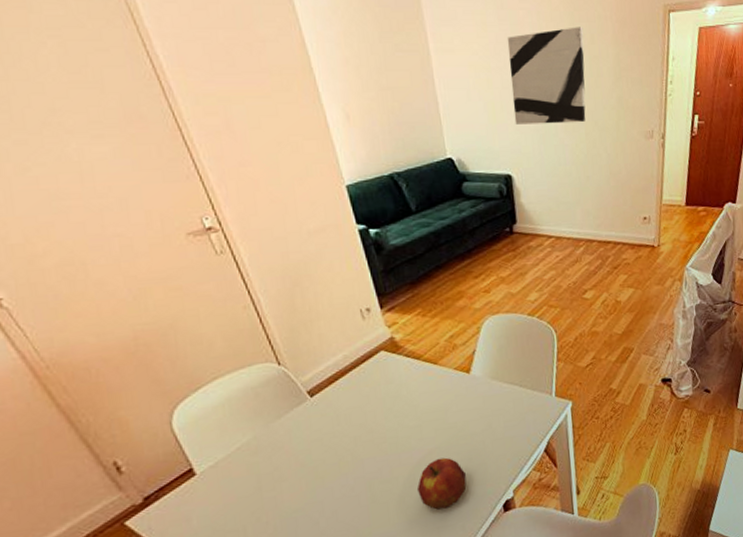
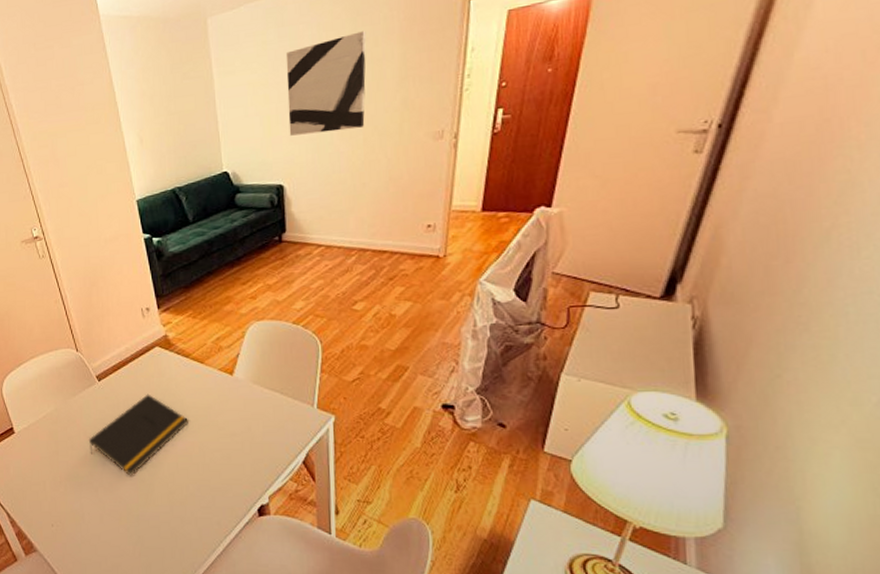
notepad: none [302,404,424,499] -> present [88,394,188,476]
apple: present [416,457,467,510] -> none [179,452,224,501]

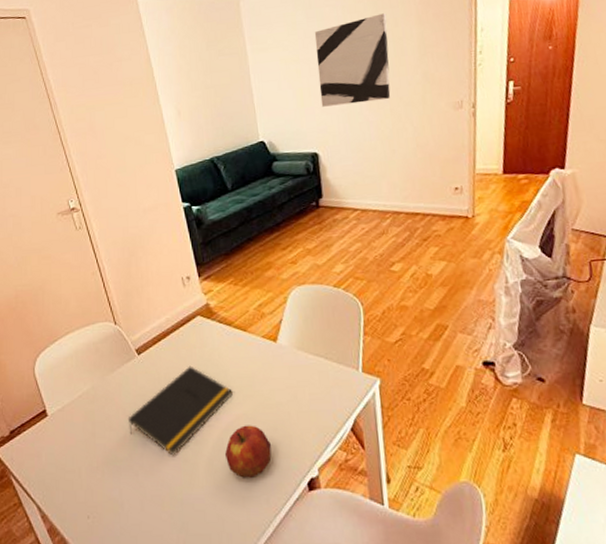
apple: none [179,452,224,501] -> present [224,425,272,478]

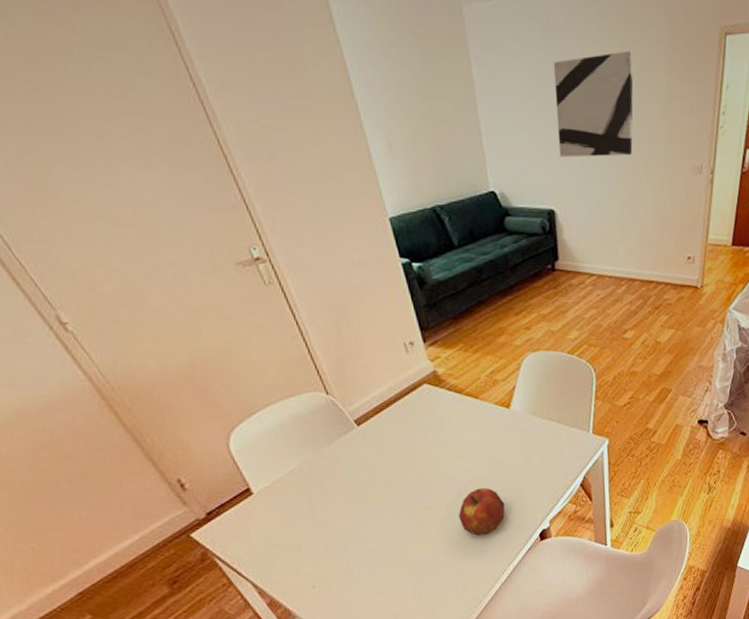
notepad: present [127,366,233,456] -> none [350,434,465,522]

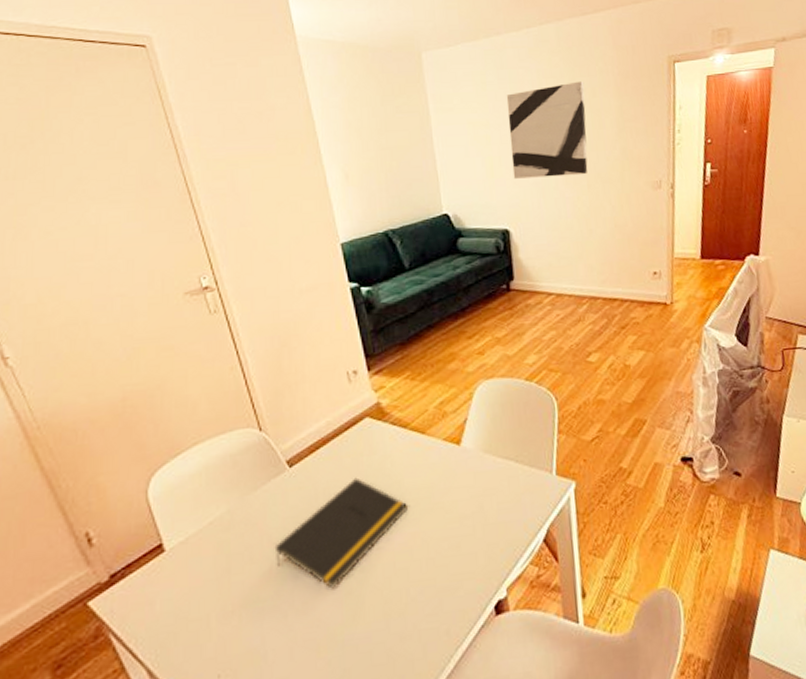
notepad: none [350,434,465,522] -> present [274,477,408,589]
apple: present [458,487,505,536] -> none [396,543,453,608]

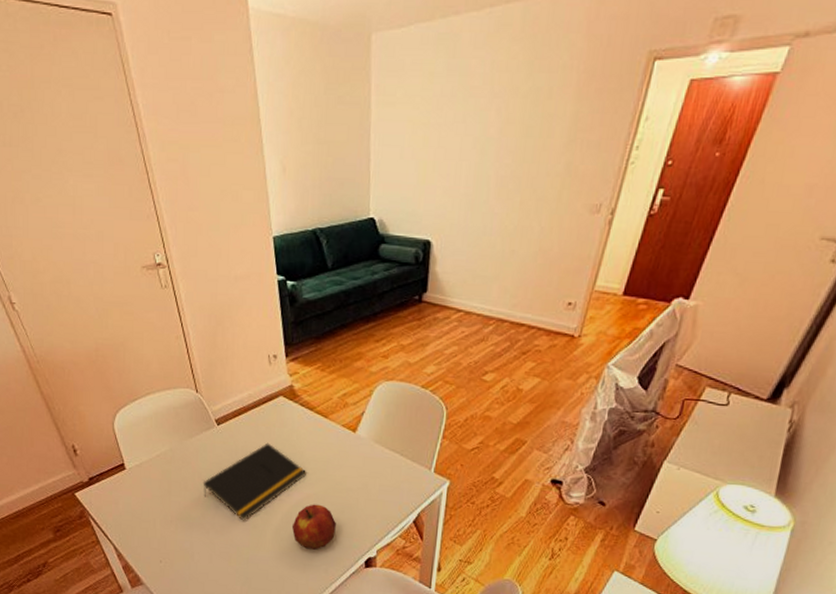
apple: none [396,543,453,608] -> present [291,504,336,550]
wall art: present [506,81,588,179] -> none [444,78,542,190]

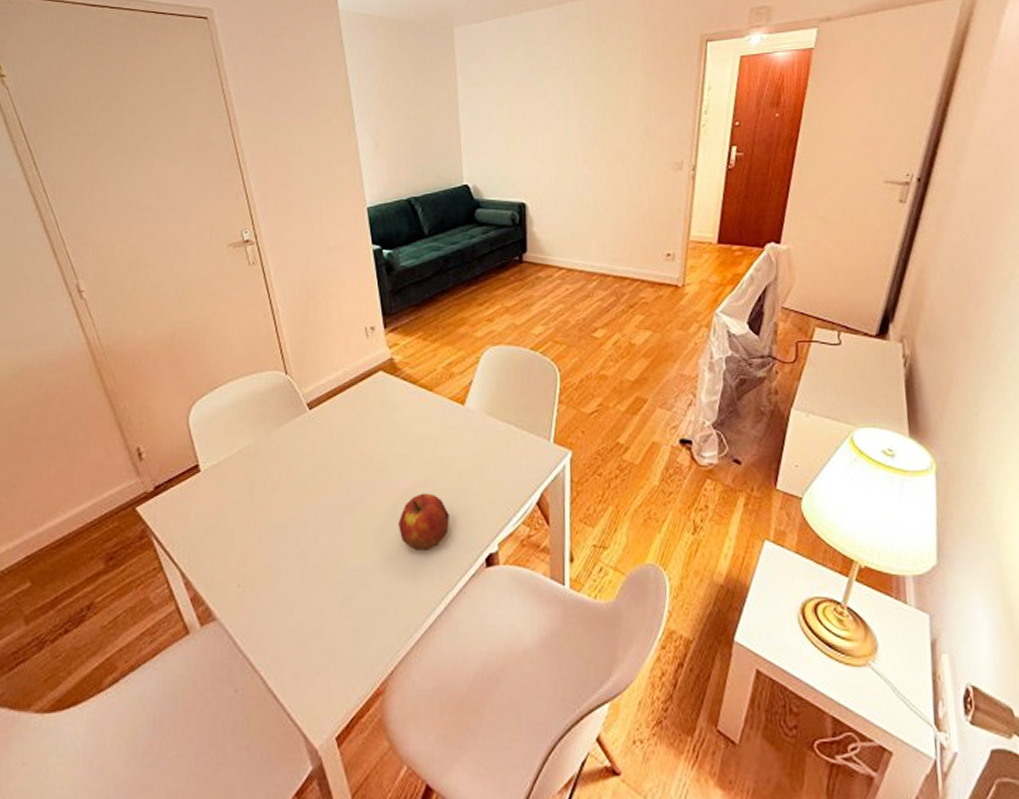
notepad: present [203,442,306,521] -> none [292,425,412,523]

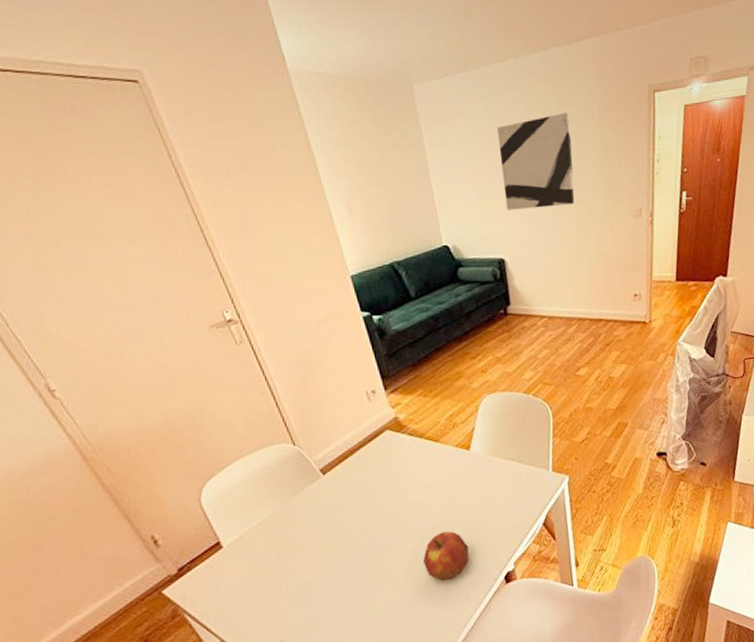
wall art: none [532,59,612,154] -> present [496,112,575,210]

